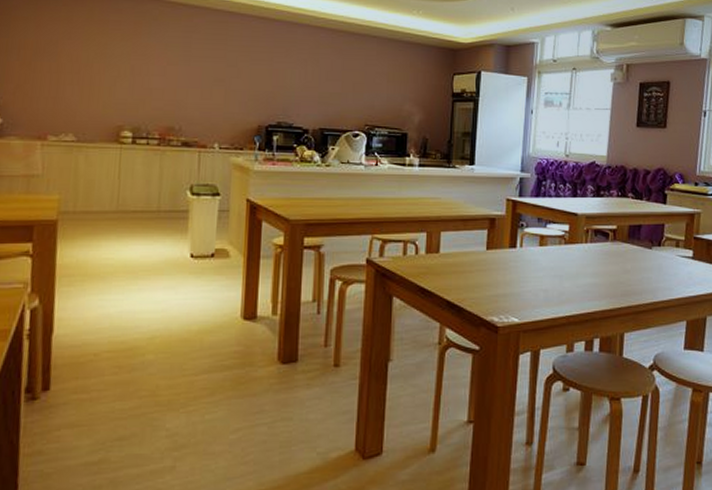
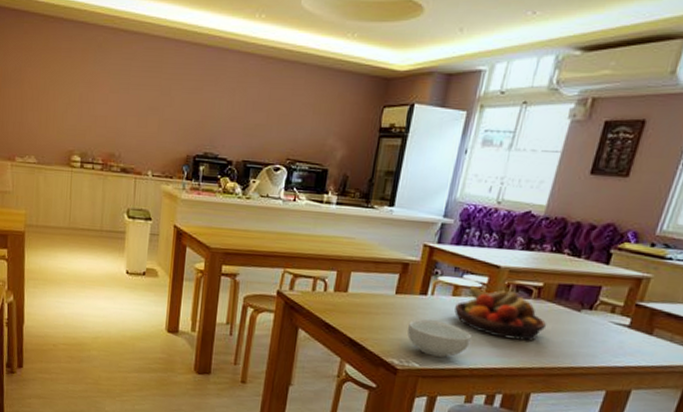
cereal bowl: none [503,272,562,308] -> present [407,319,471,358]
fruit bowl: none [544,234,626,282] -> present [454,285,547,341]

